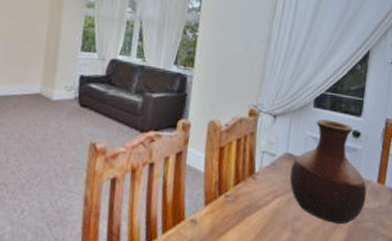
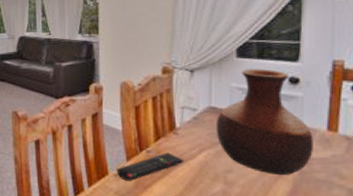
remote control: none [193,198,258,227] -> present [116,152,183,181]

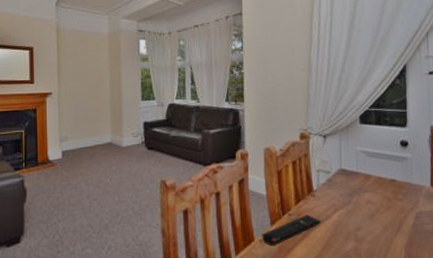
vase: present [215,69,313,175] -> none [346,134,422,229]

